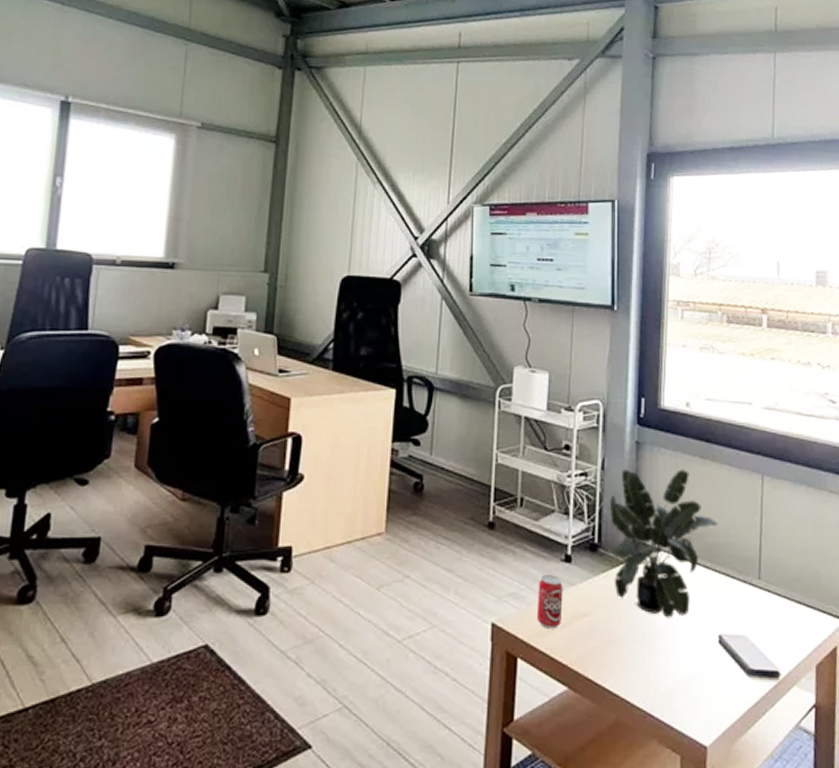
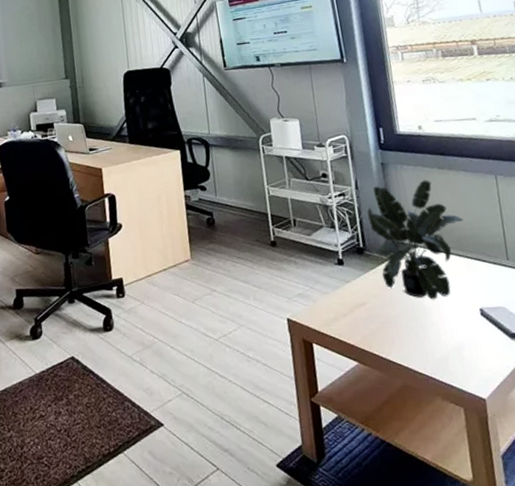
beverage can: present [536,575,563,629] -> none [319,276,344,318]

